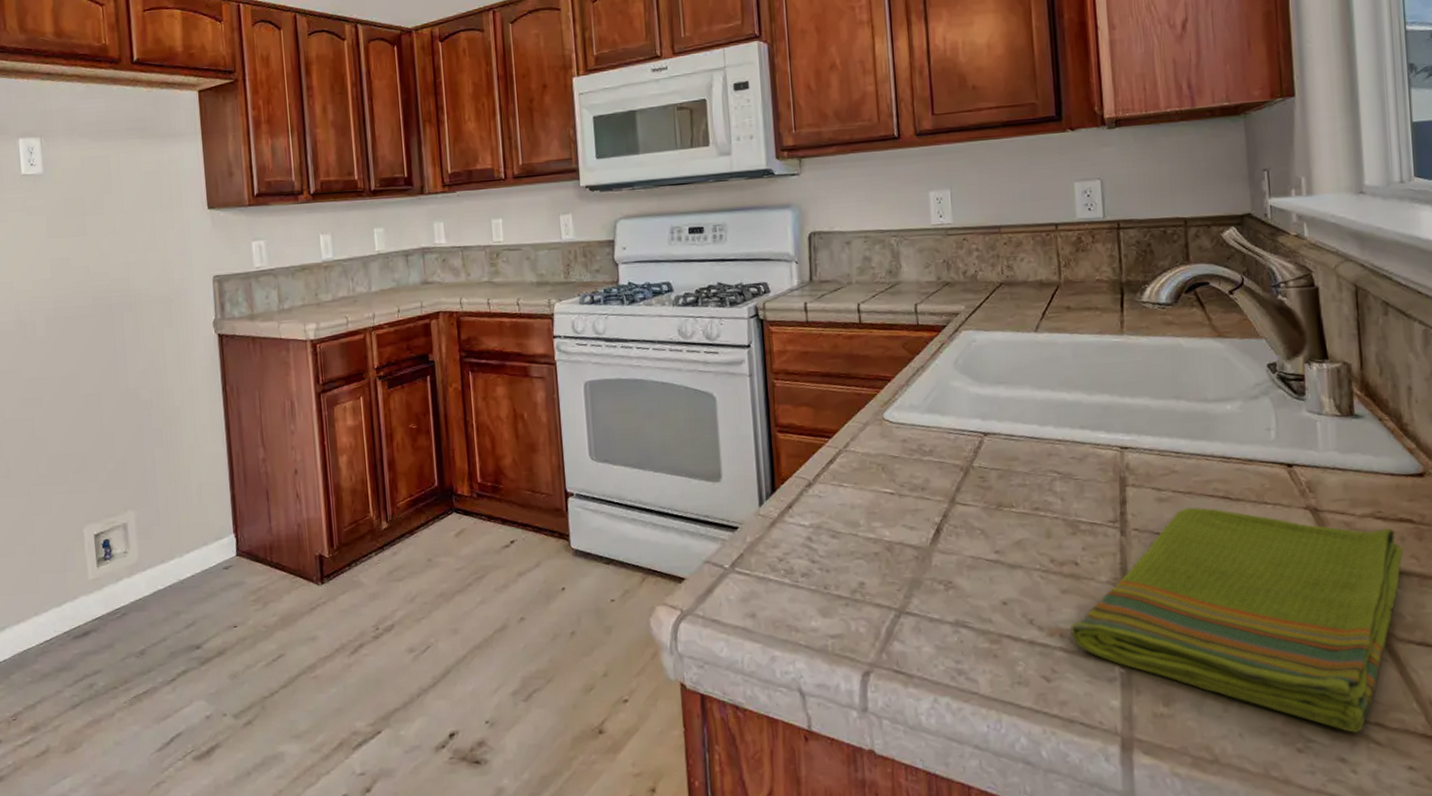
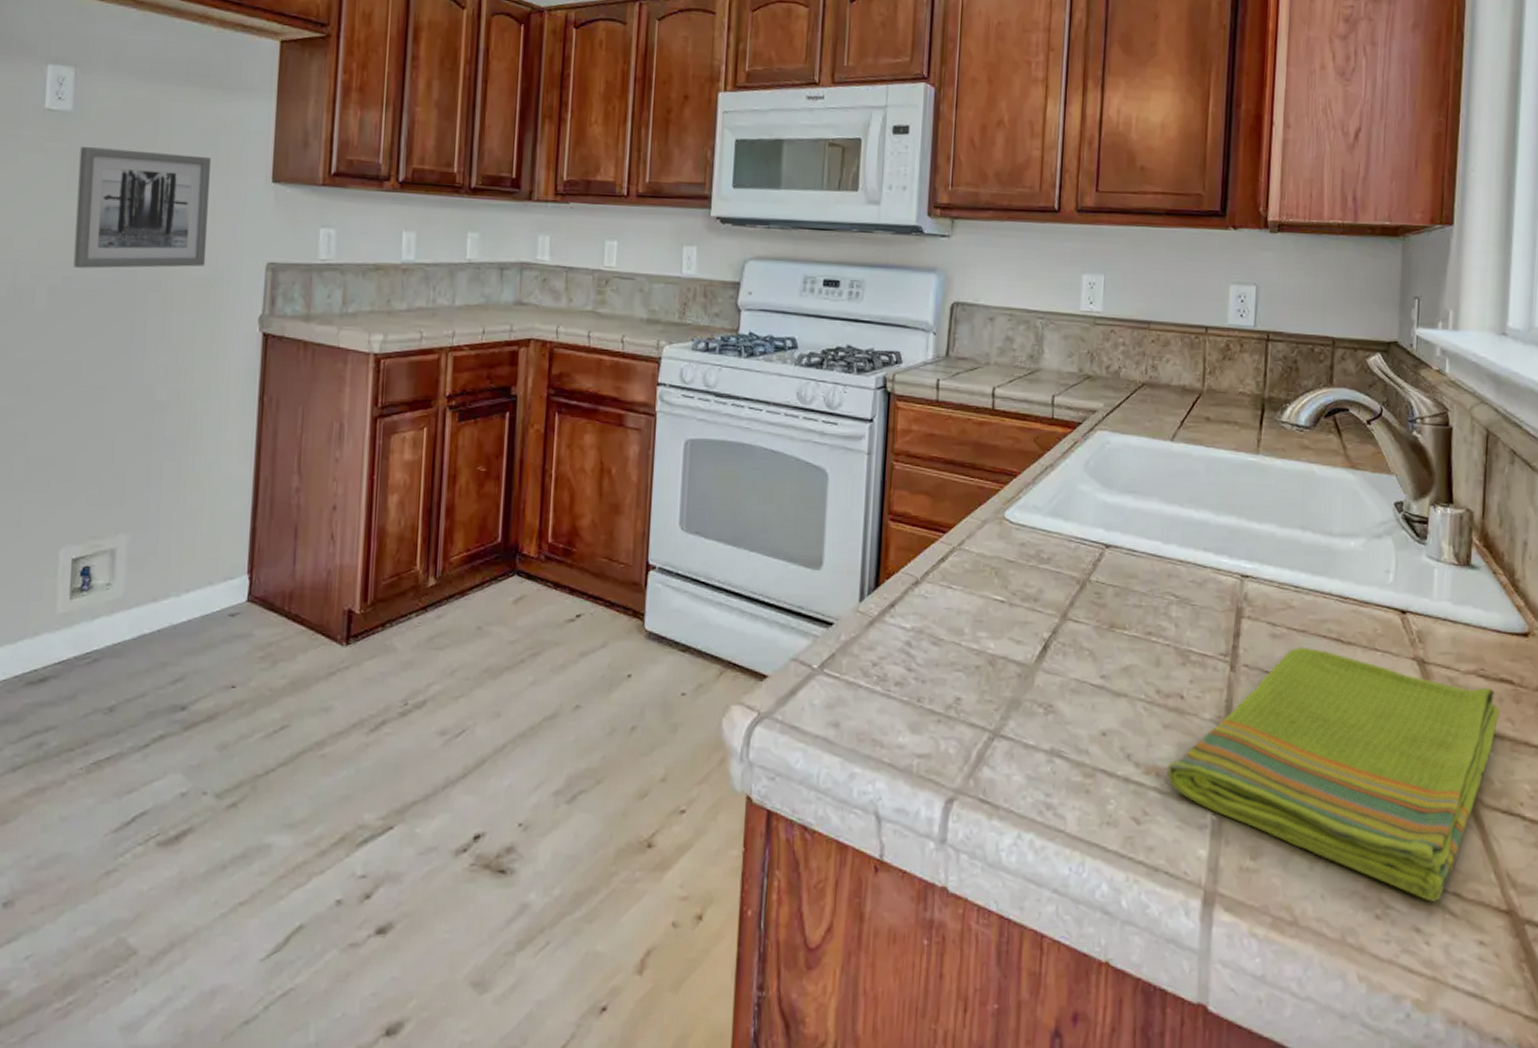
wall art: none [53,195,165,300] -> present [73,147,211,269]

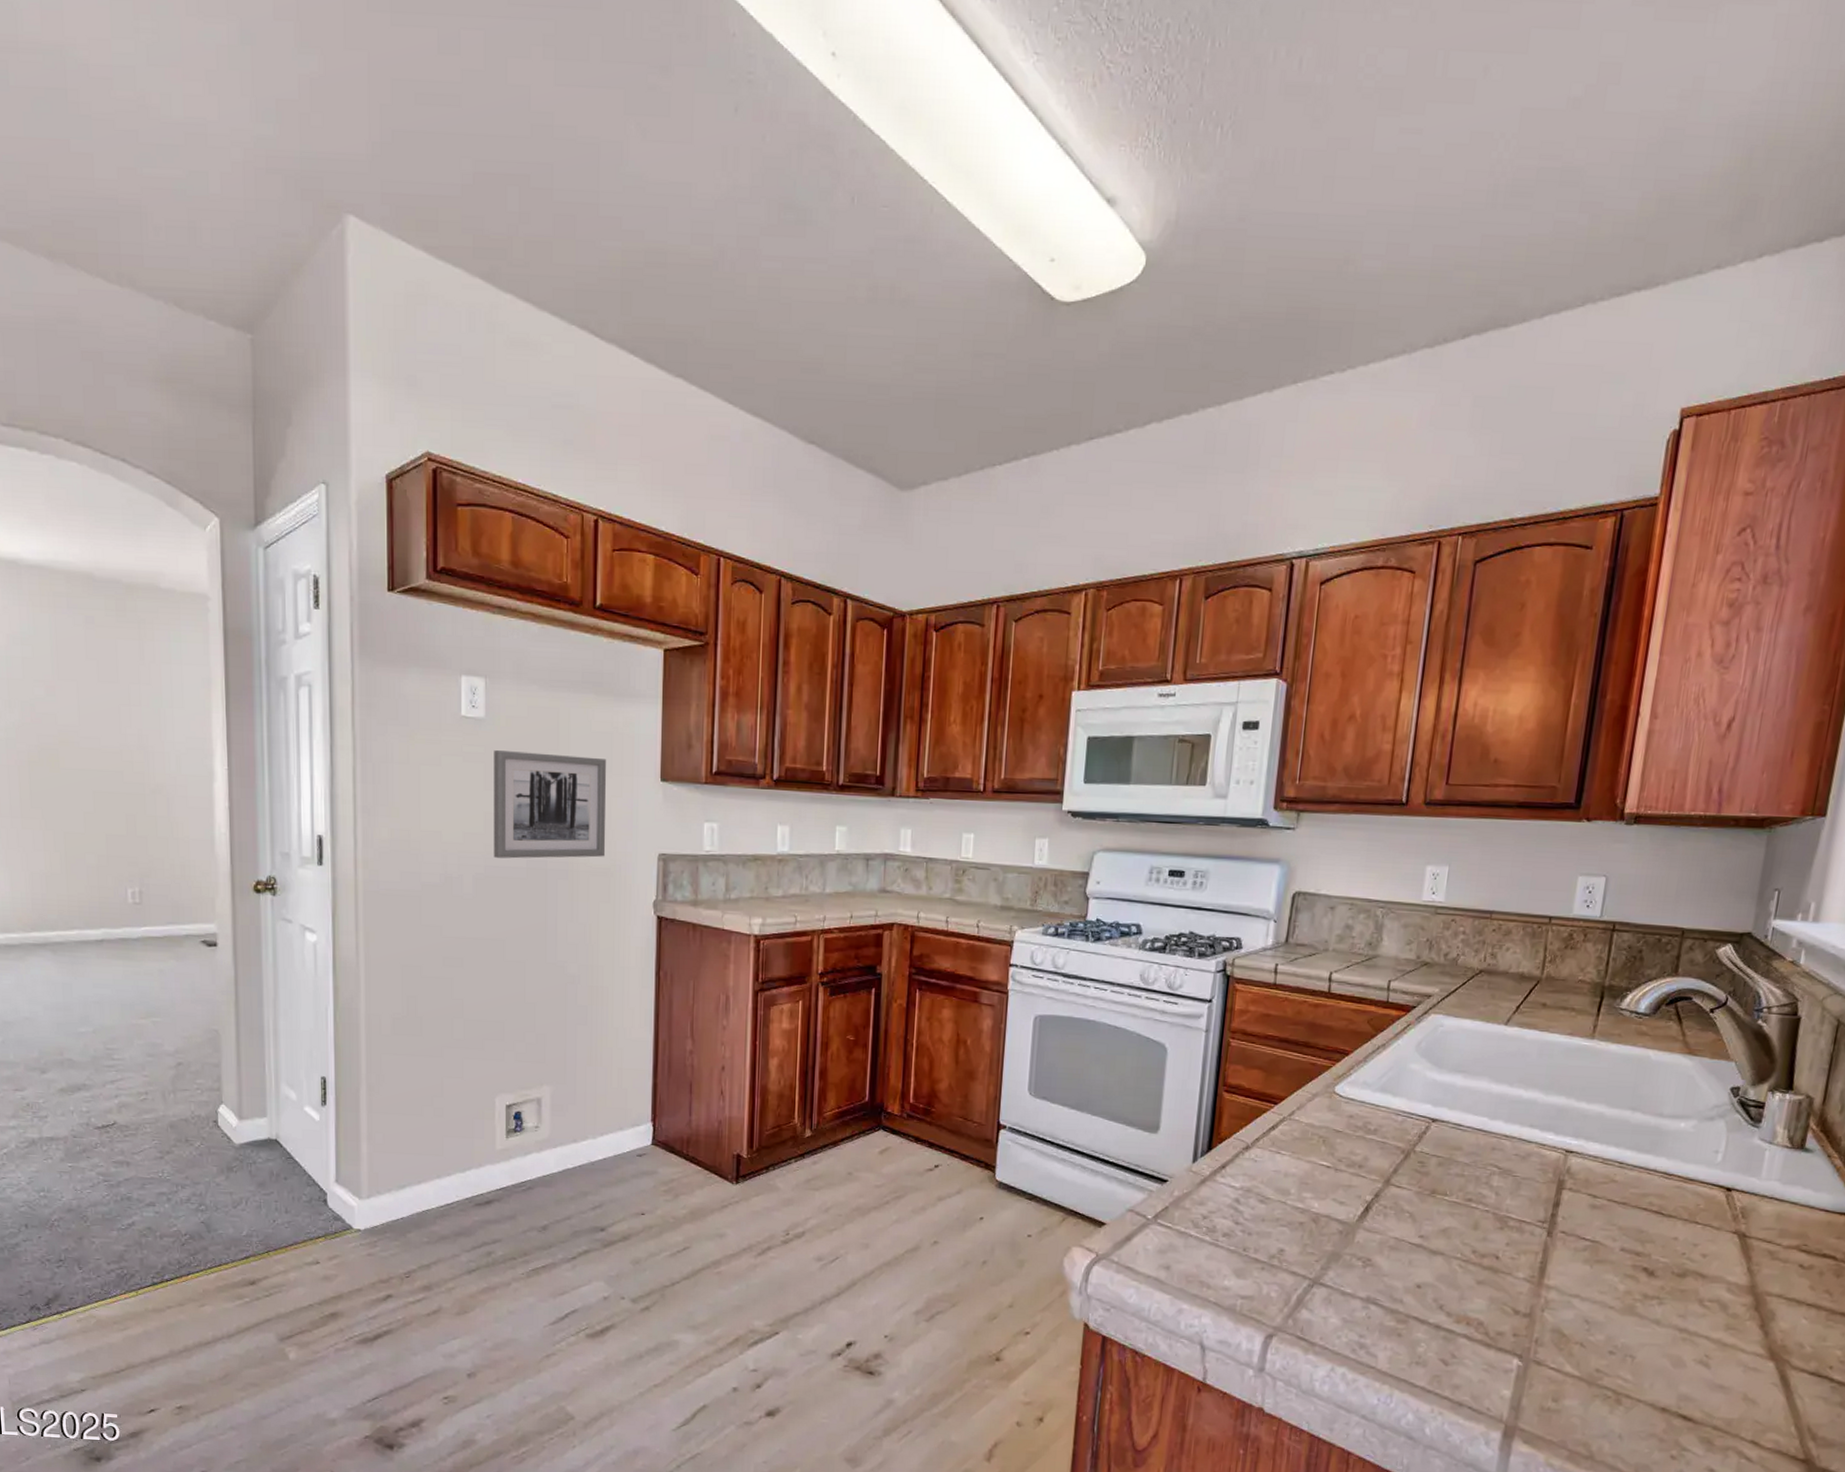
dish towel: present [1166,647,1500,902] -> none [1477,1217,1819,1448]

